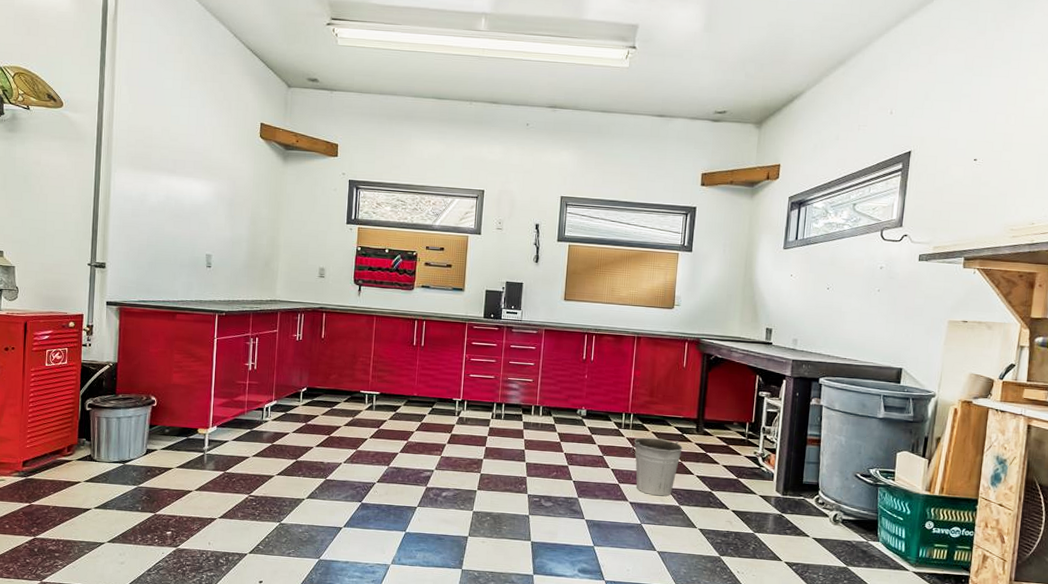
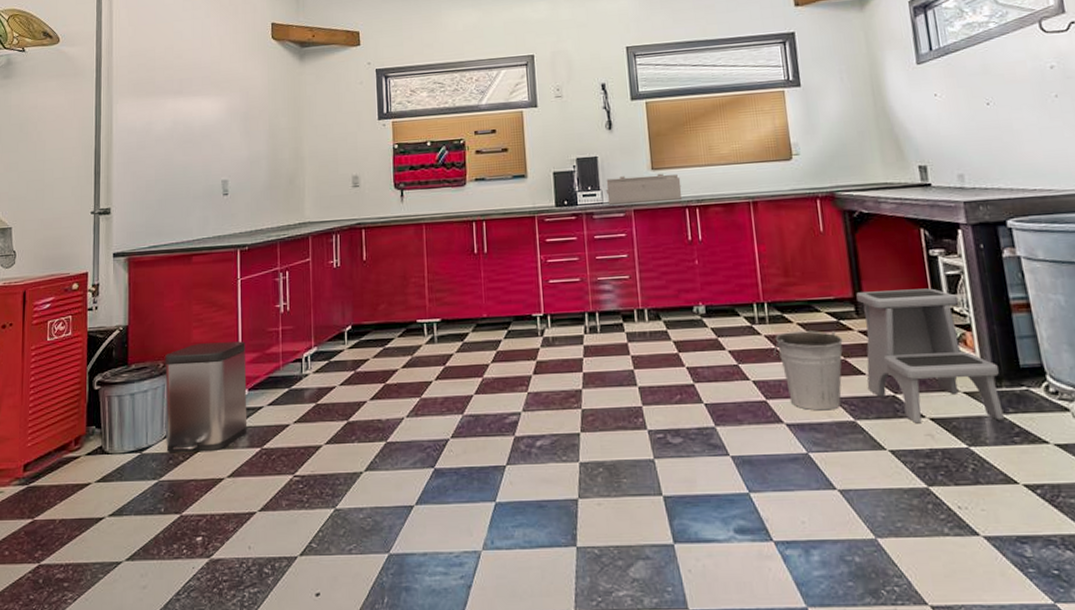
pedal bin: none [145,385,217,470] -> present [165,341,248,453]
tool box: none [525,301,586,328] -> present [605,173,682,205]
step stool: none [693,415,788,518] -> present [856,288,1005,424]

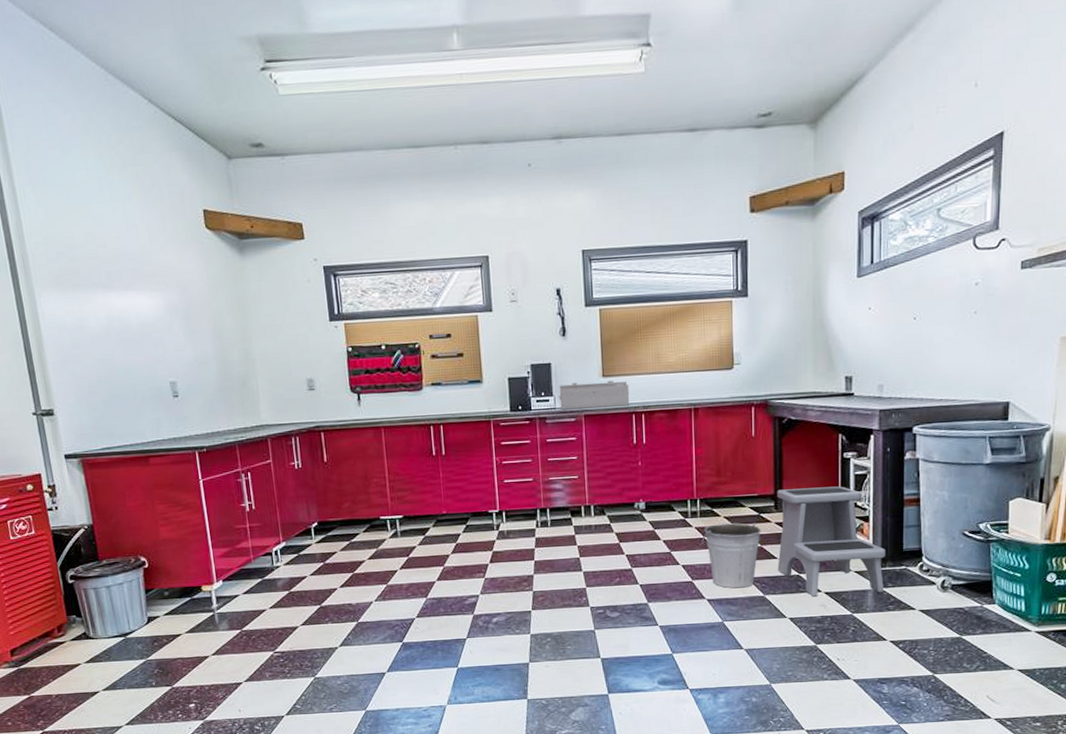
pedal bin: present [165,341,248,453] -> none [135,537,226,636]

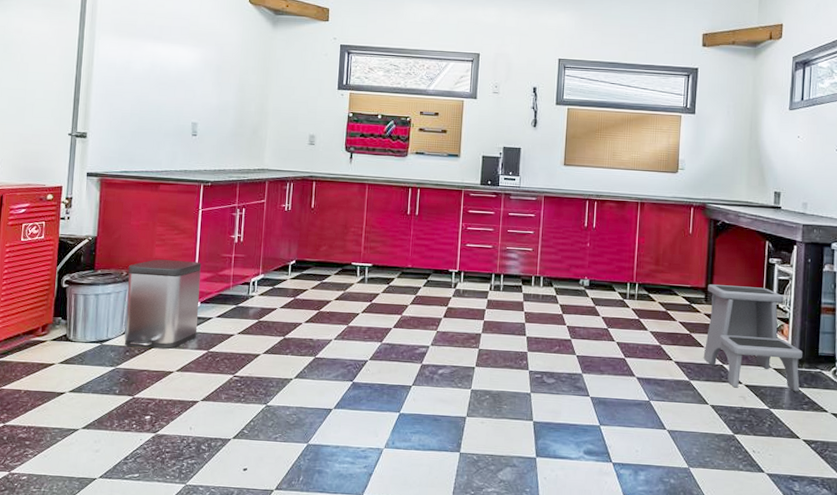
pedal bin: none [135,537,226,636] -> present [124,259,201,350]
tool box: present [558,380,630,410] -> none [523,167,586,194]
bucket: present [702,523,761,589] -> none [636,308,691,371]

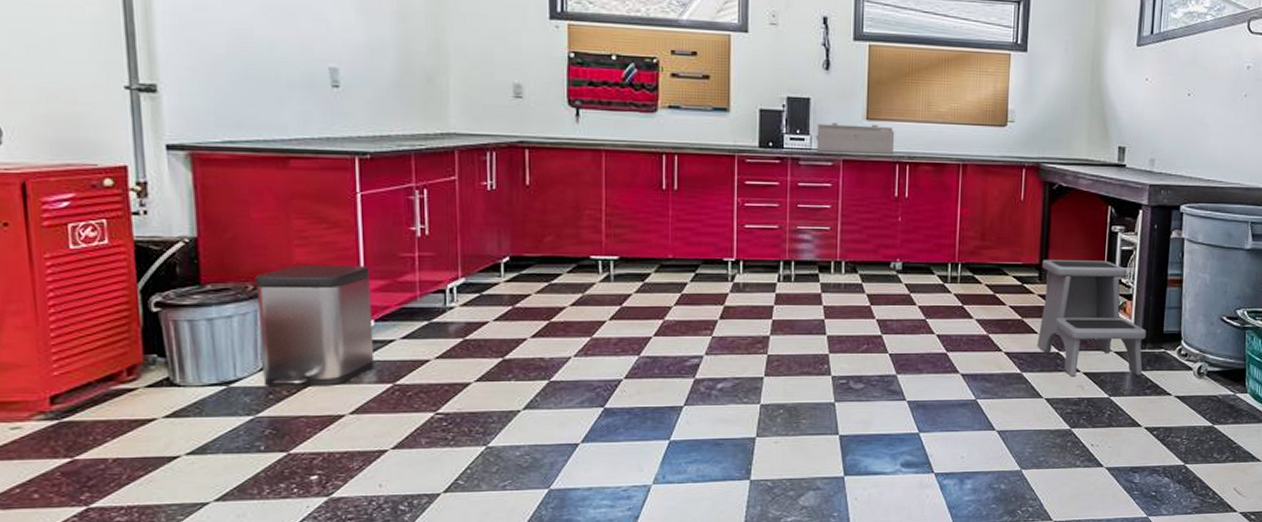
tool box: none [523,167,586,194] -> present [815,123,895,155]

